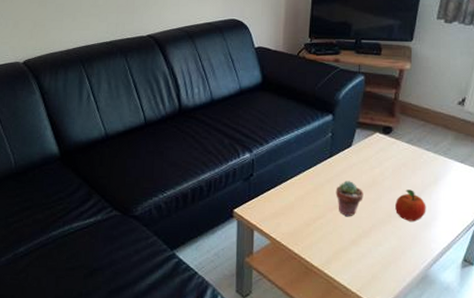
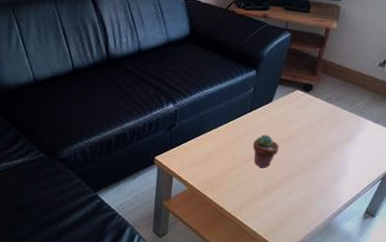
fruit: present [395,189,426,222] -> none [307,145,337,175]

